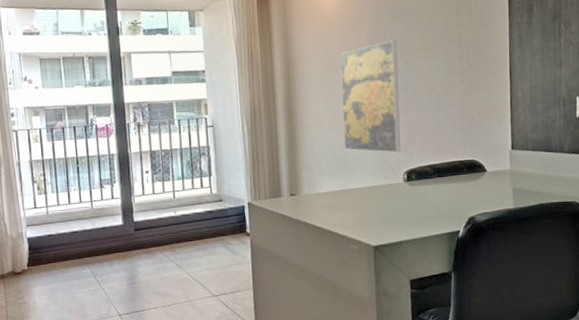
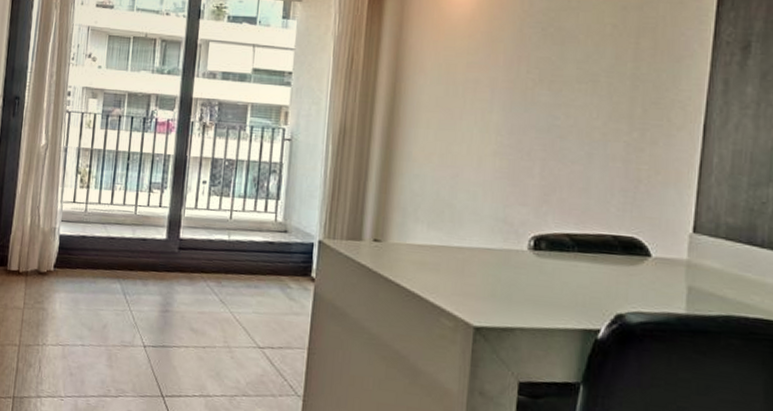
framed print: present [340,40,401,153] -> none [453,65,545,211]

